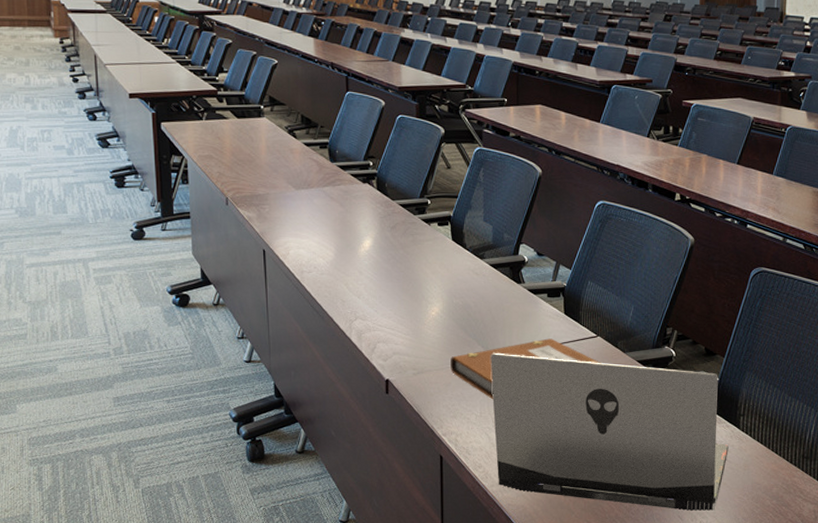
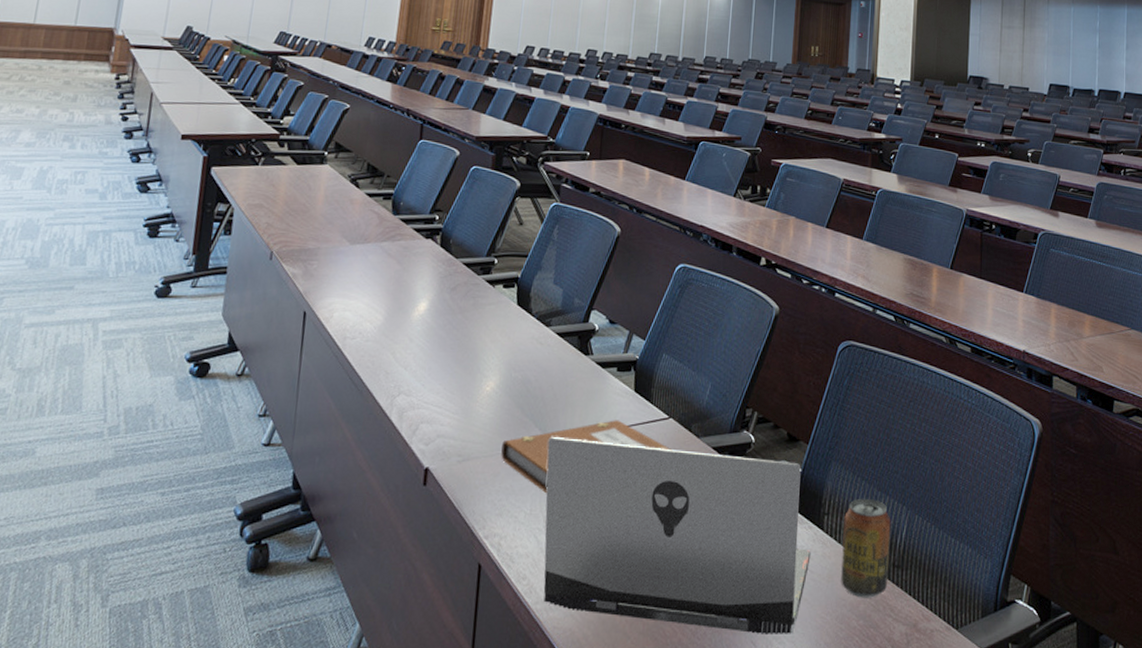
beverage can: none [756,402,801,483] -> present [841,498,891,598]

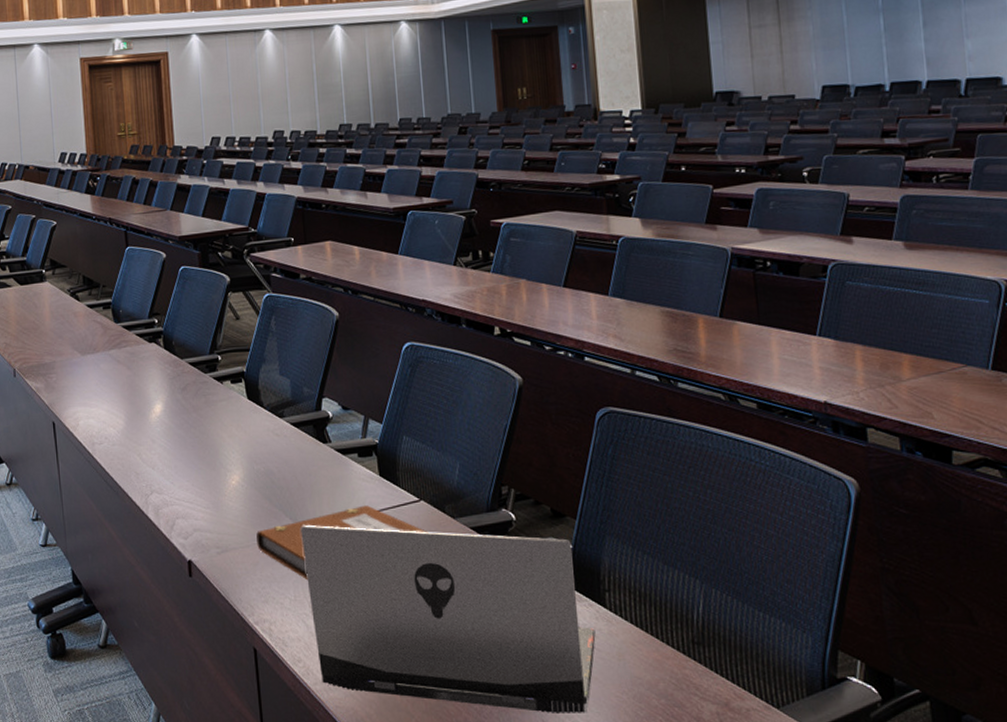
beverage can: present [841,498,891,598] -> none [628,573,688,676]

